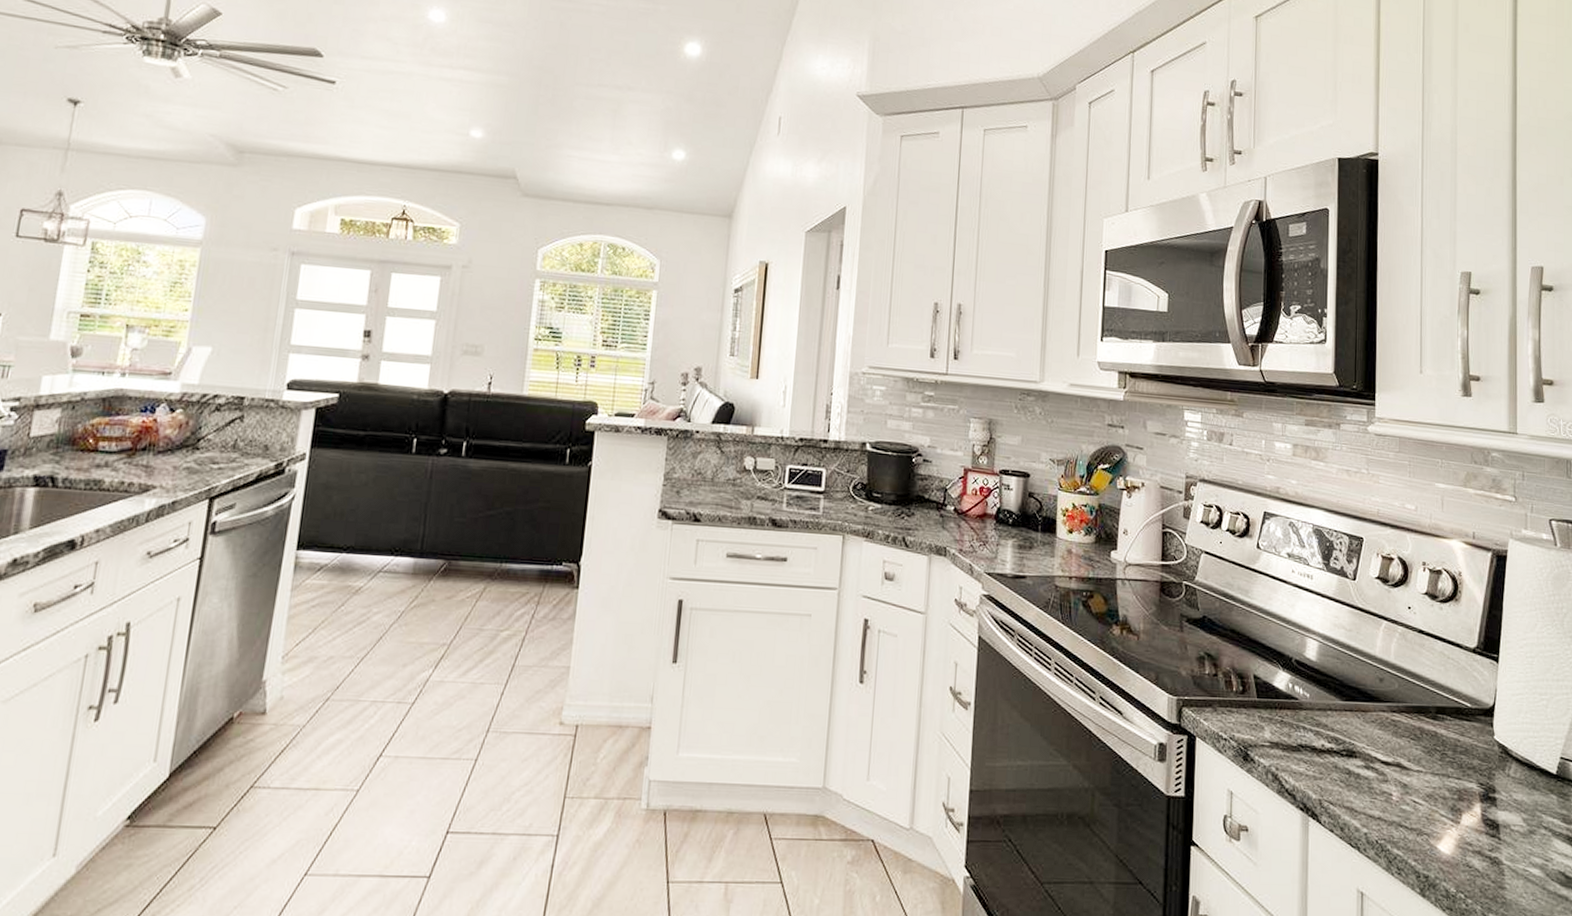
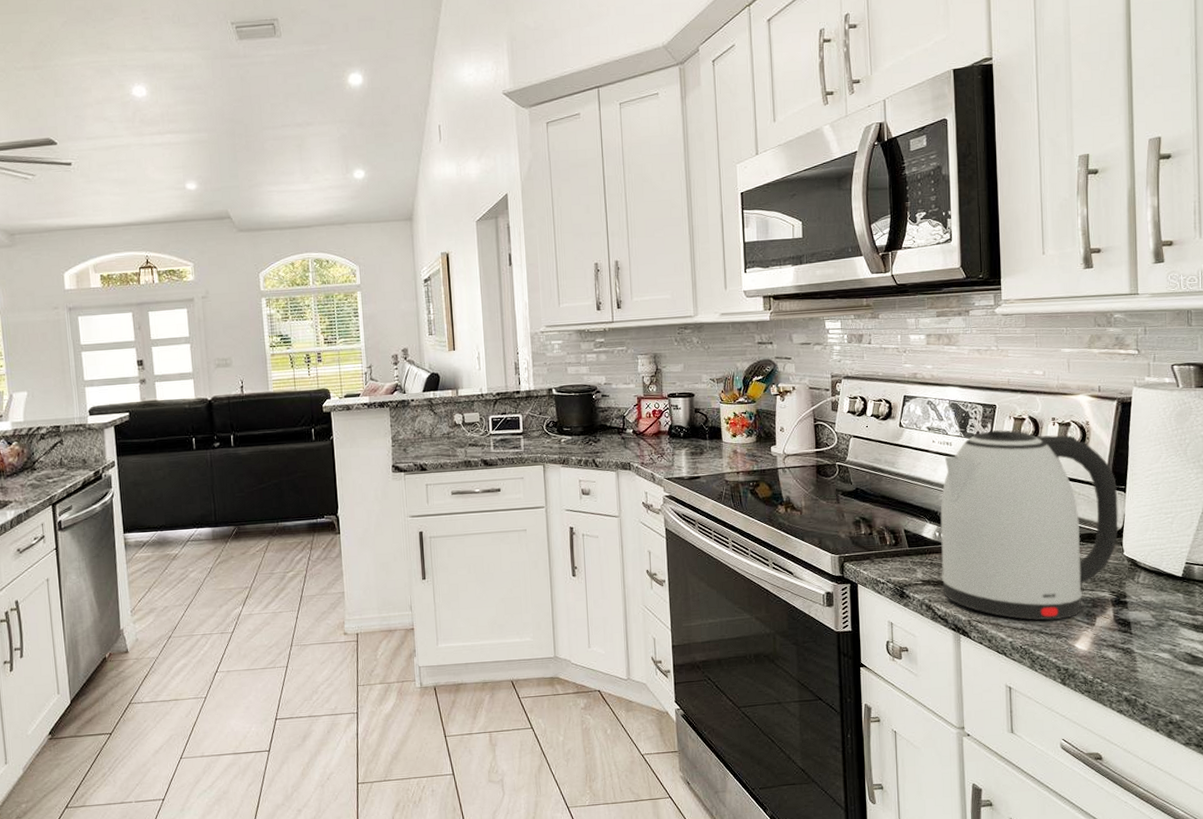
kettle: none [1291,566,1490,812] -> present [940,429,1118,621]

